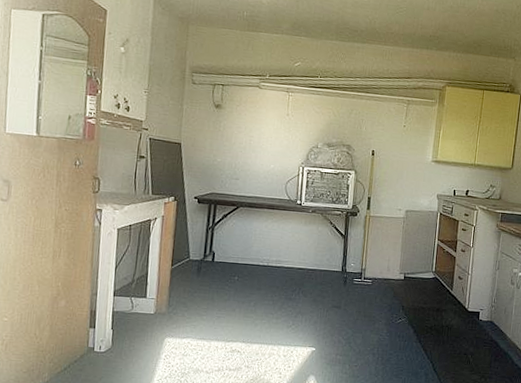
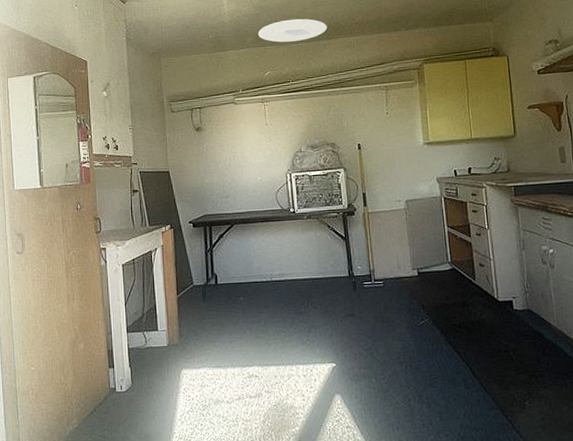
ceiling light: none [294,13,364,39] -> present [257,18,327,43]

